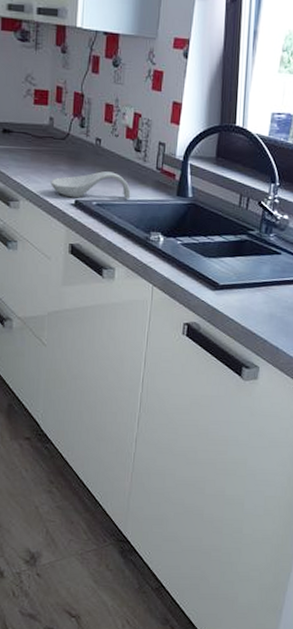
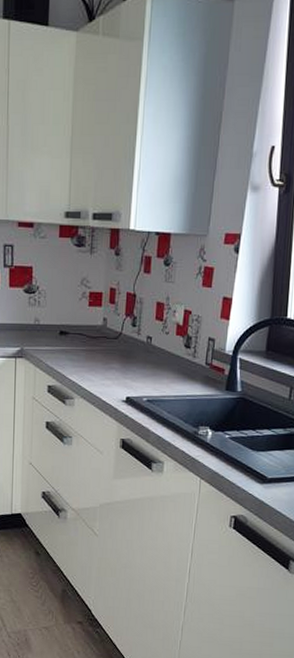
spoon rest: present [50,171,131,199] -> none [103,368,181,395]

